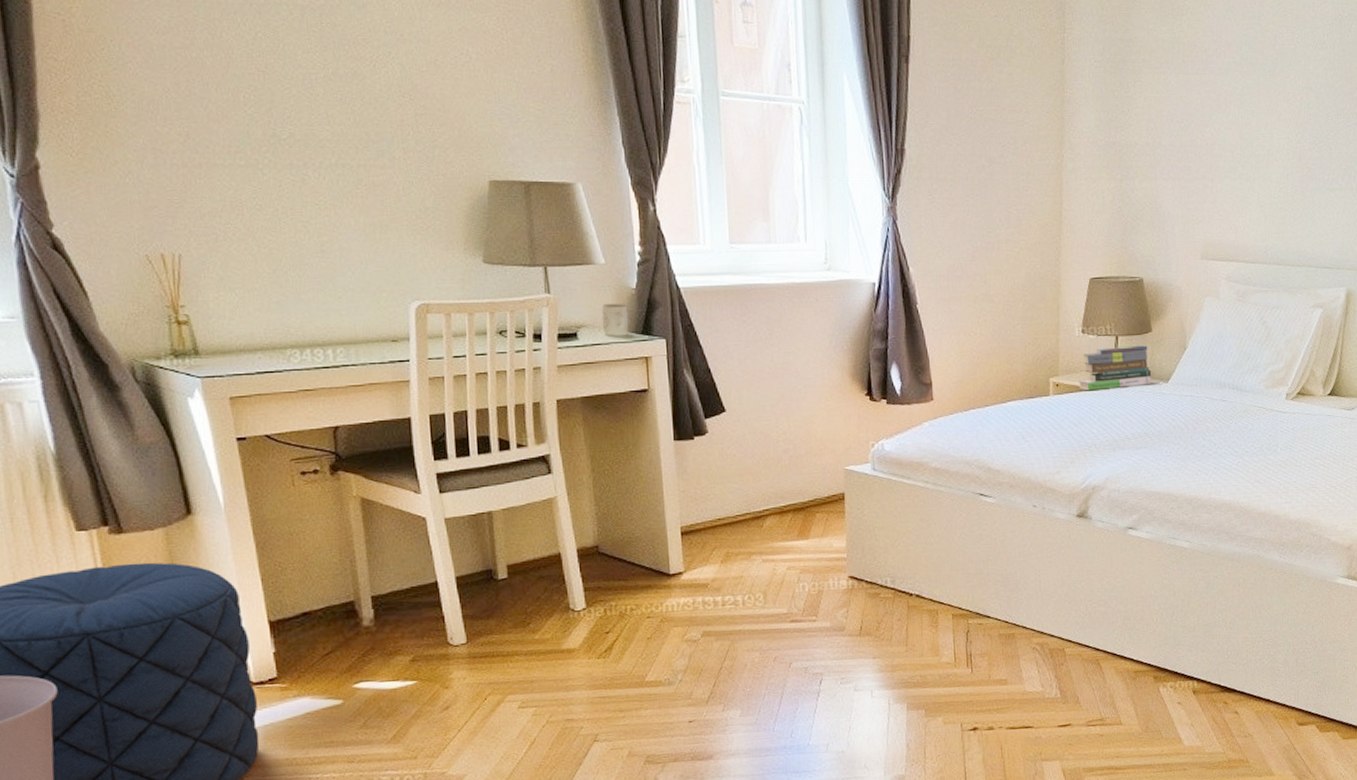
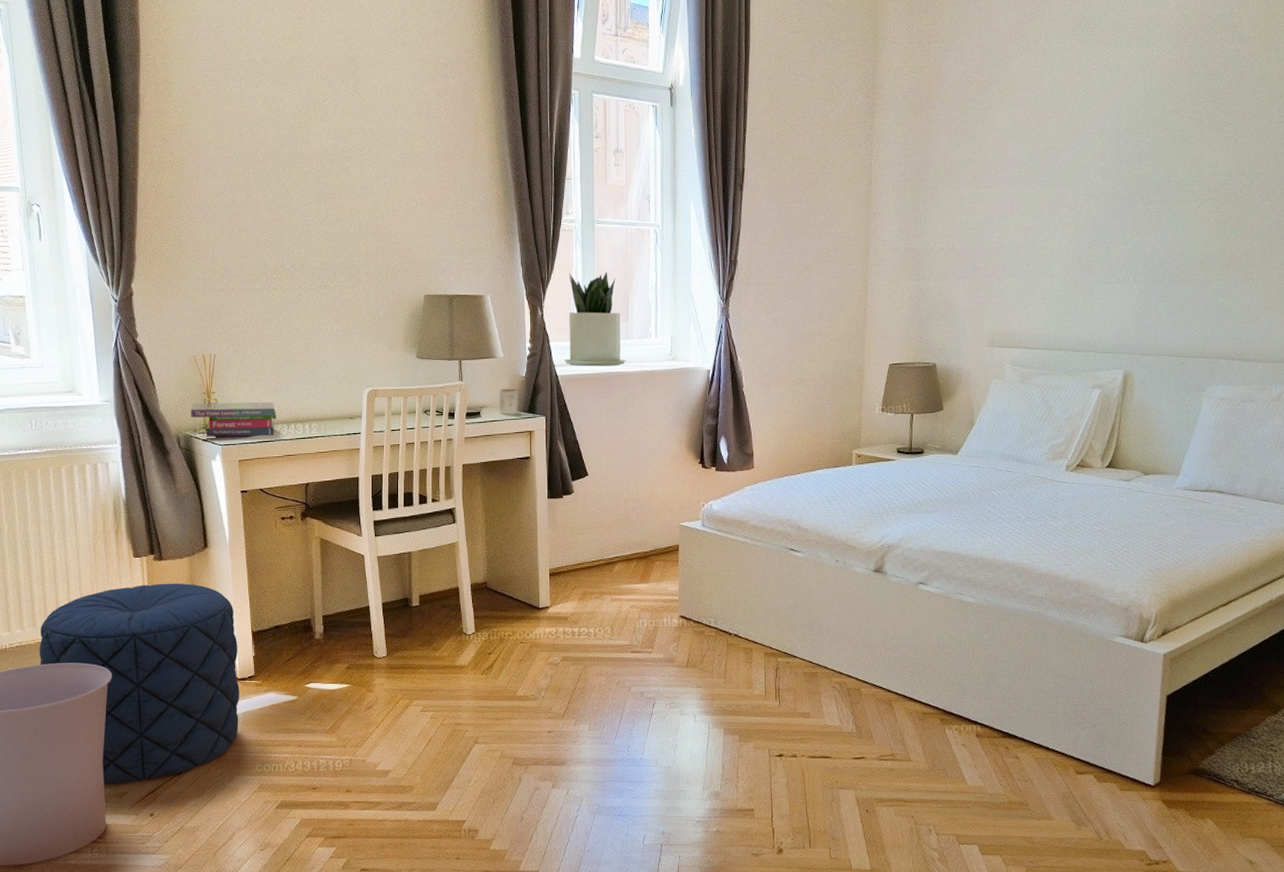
books: none [147,319,283,367] -> present [190,402,276,437]
planter: none [687,158,768,277] -> present [564,272,626,367]
books: present [1079,345,1152,391] -> none [878,422,943,462]

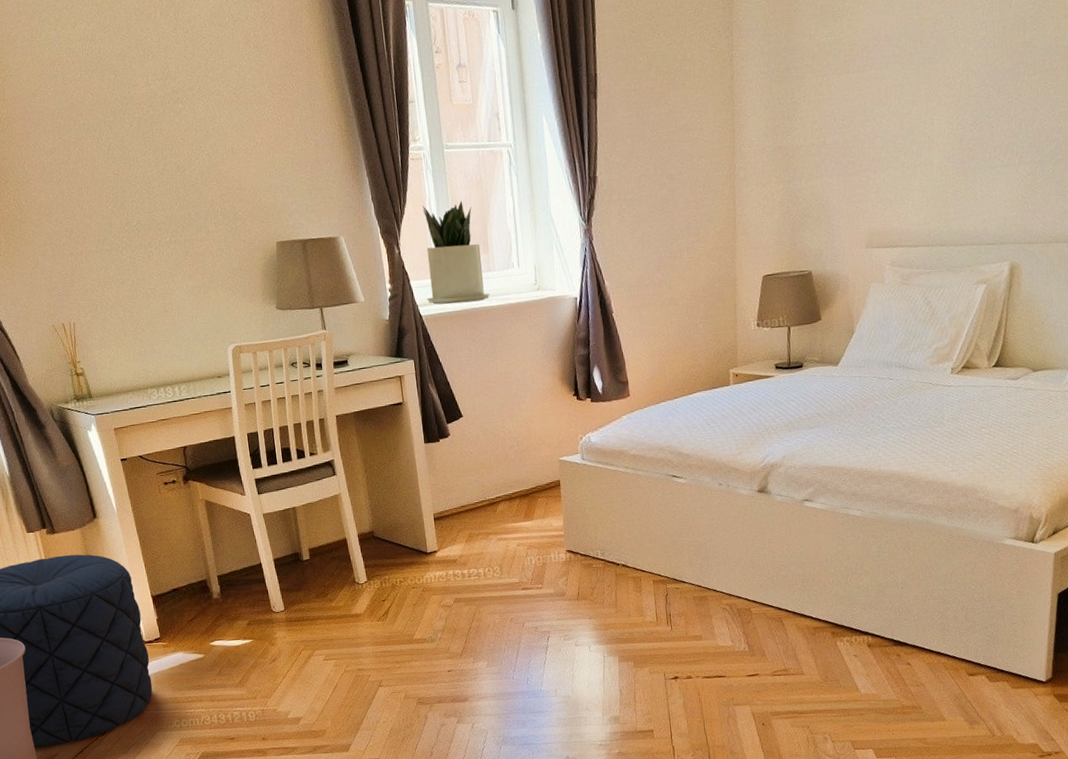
books: present [190,402,276,437] -> none [58,367,146,408]
mug: present [499,389,519,415] -> none [364,333,386,361]

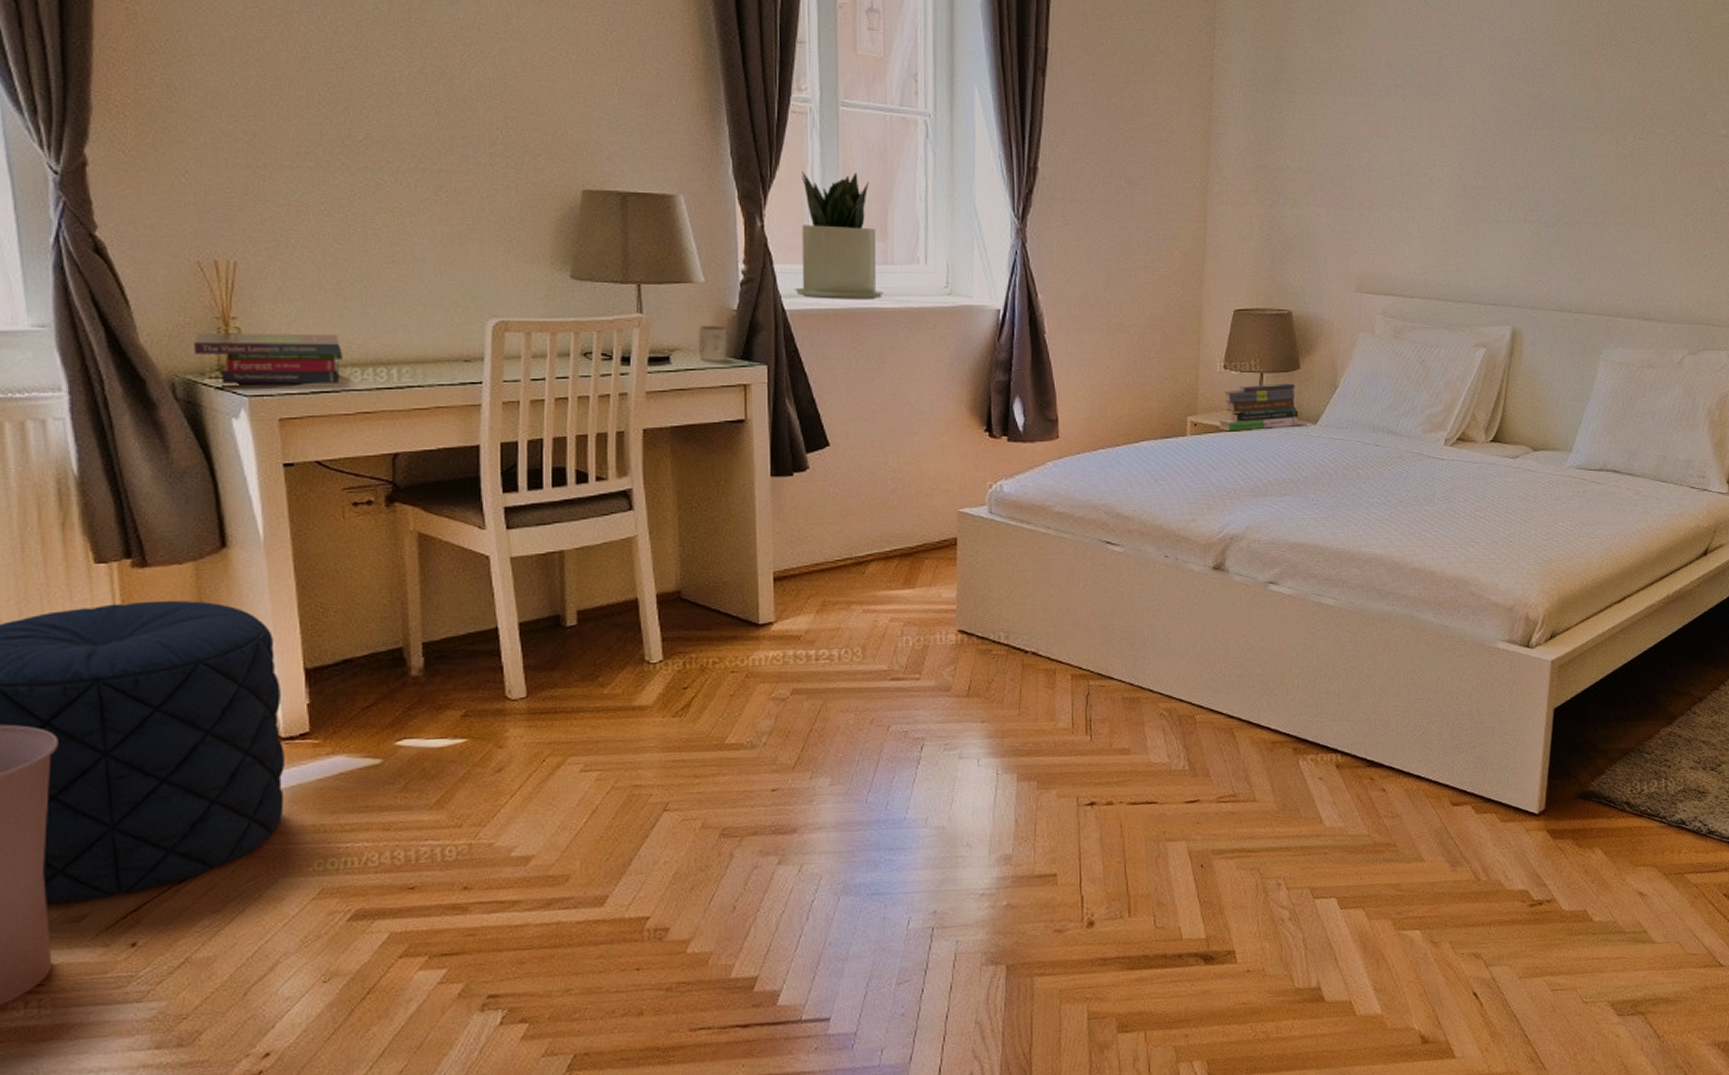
books: none [58,367,146,408] -> present [193,333,342,384]
mug: none [364,333,386,361] -> present [698,326,728,361]
books: none [756,333,822,379] -> present [1219,383,1299,432]

